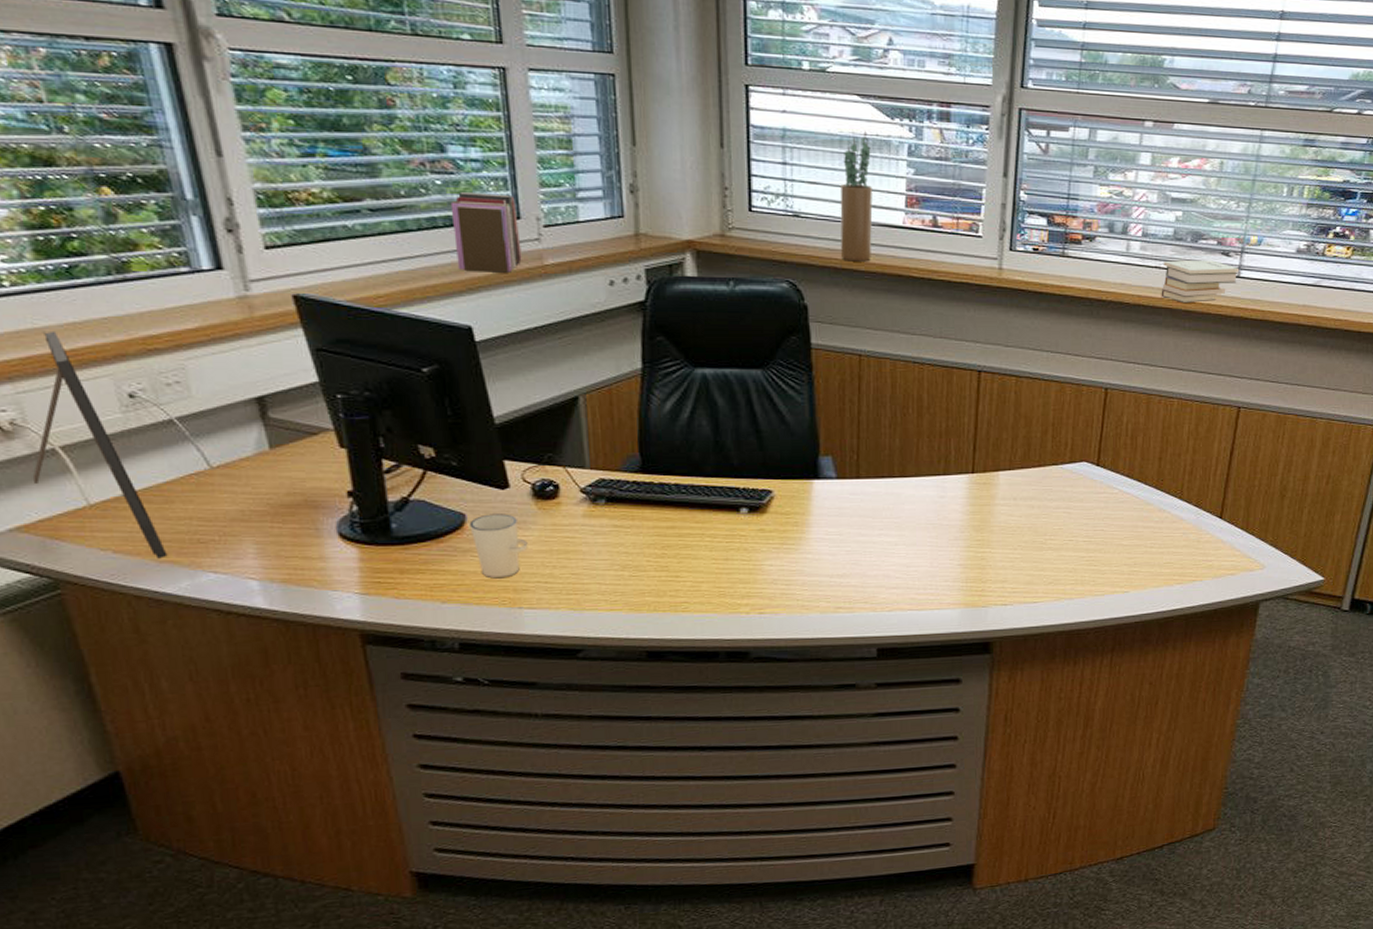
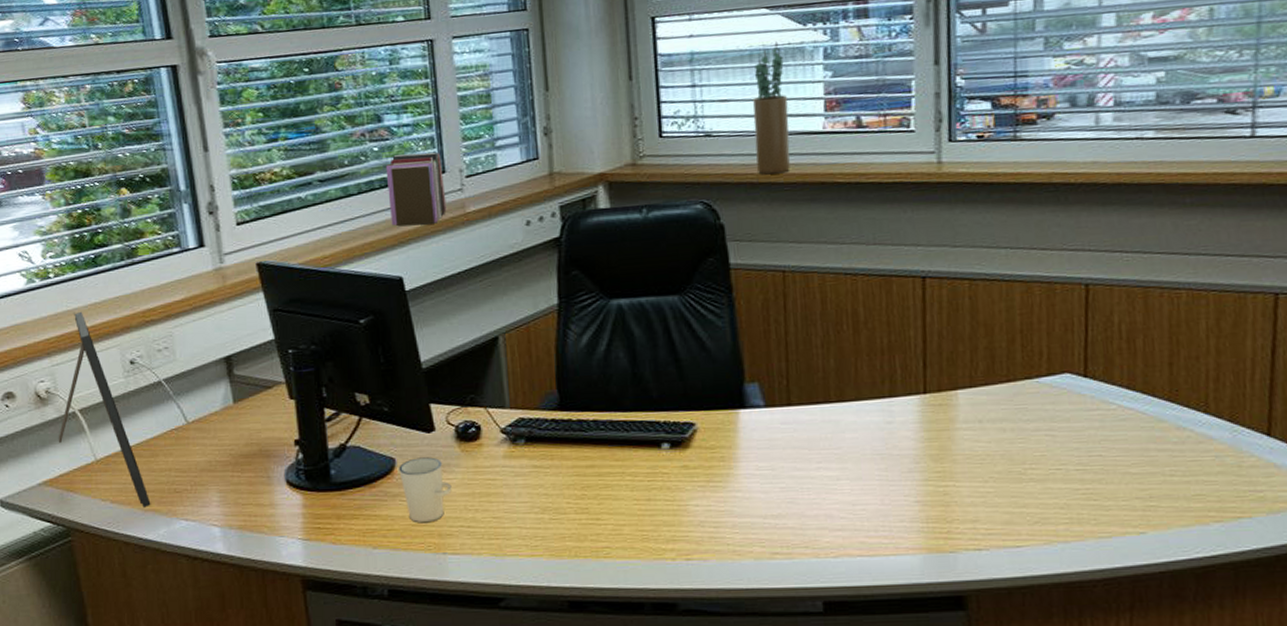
books: present [1161,260,1240,304] -> none [1146,121,1254,176]

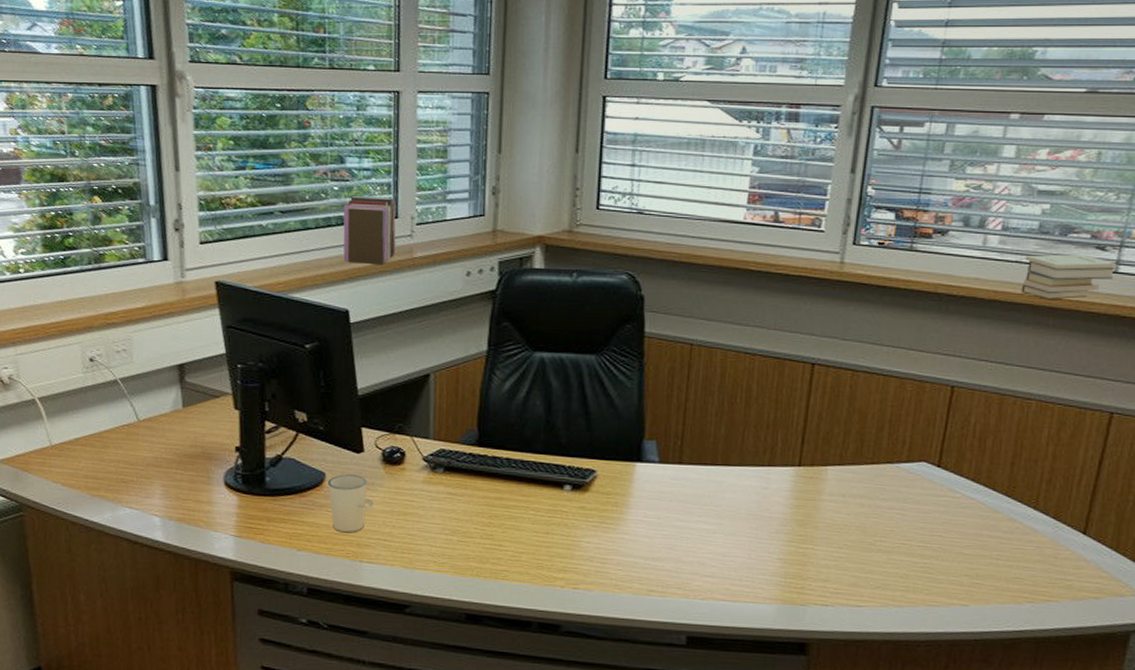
picture frame: present [58,311,151,508] -> none [17,307,99,493]
vase: present [753,42,791,175] -> none [679,134,717,256]
books: none [1146,121,1254,176] -> present [1021,254,1117,300]

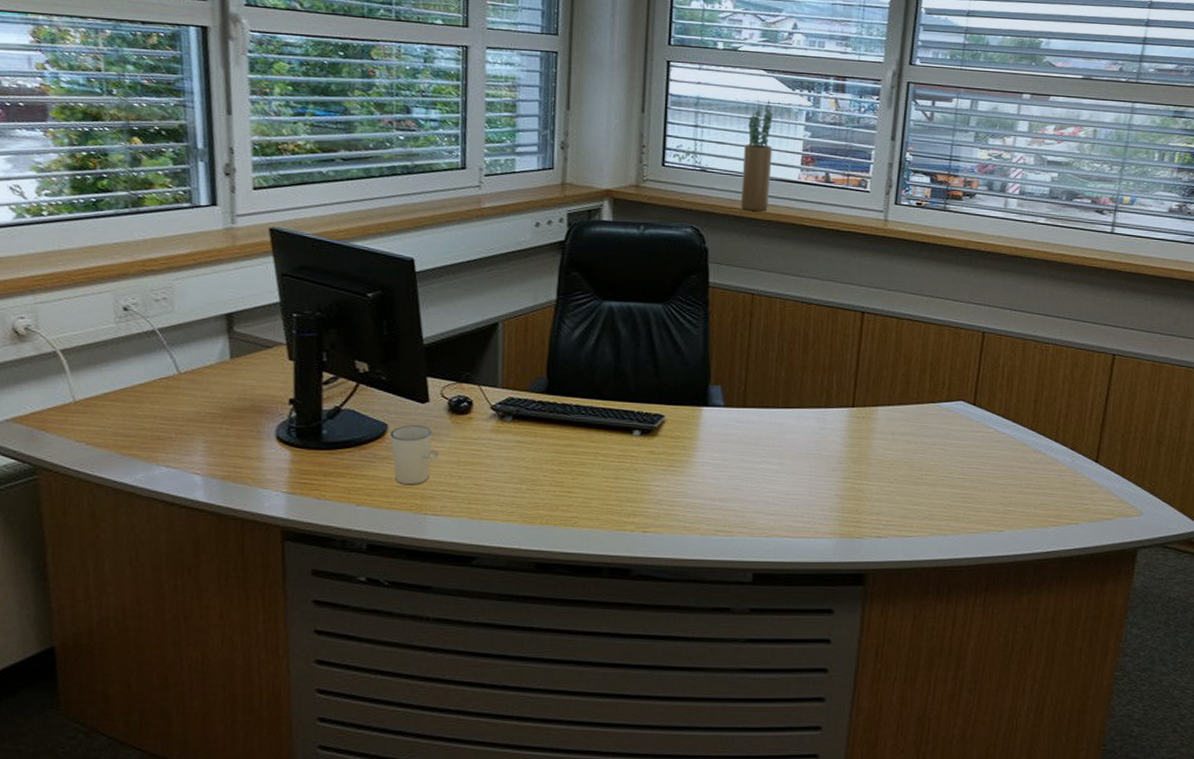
books: present [343,195,396,264] -> none [408,145,464,214]
vase: none [679,134,717,256] -> present [740,100,773,212]
books: present [1021,254,1117,300] -> none [1037,216,1113,256]

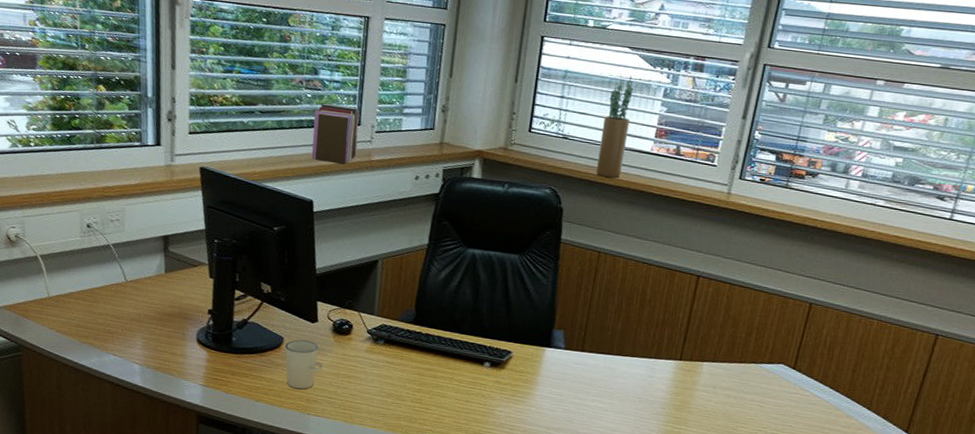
books: none [408,145,464,214] -> present [311,103,359,164]

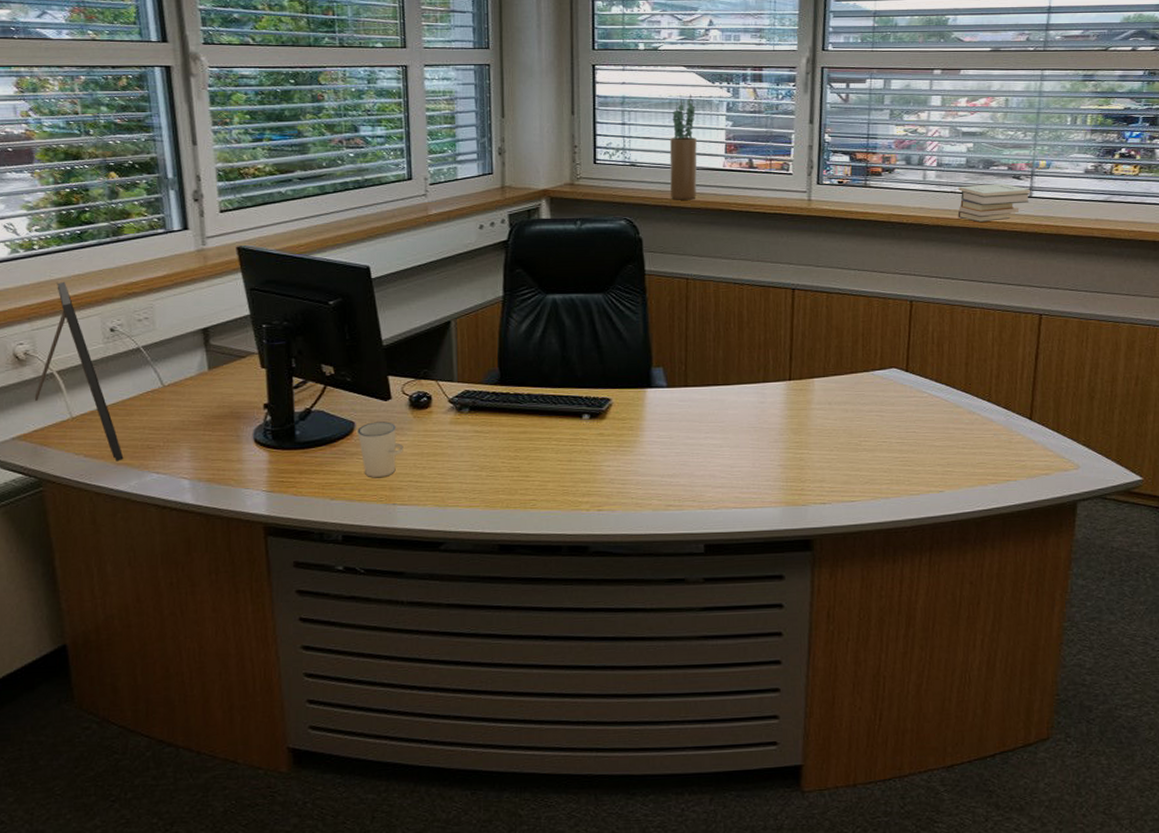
picture frame: none [20,177,88,340] -> present [34,281,124,462]
books: present [311,103,359,164] -> none [359,160,411,223]
books: none [873,199,953,239] -> present [958,183,1031,223]

